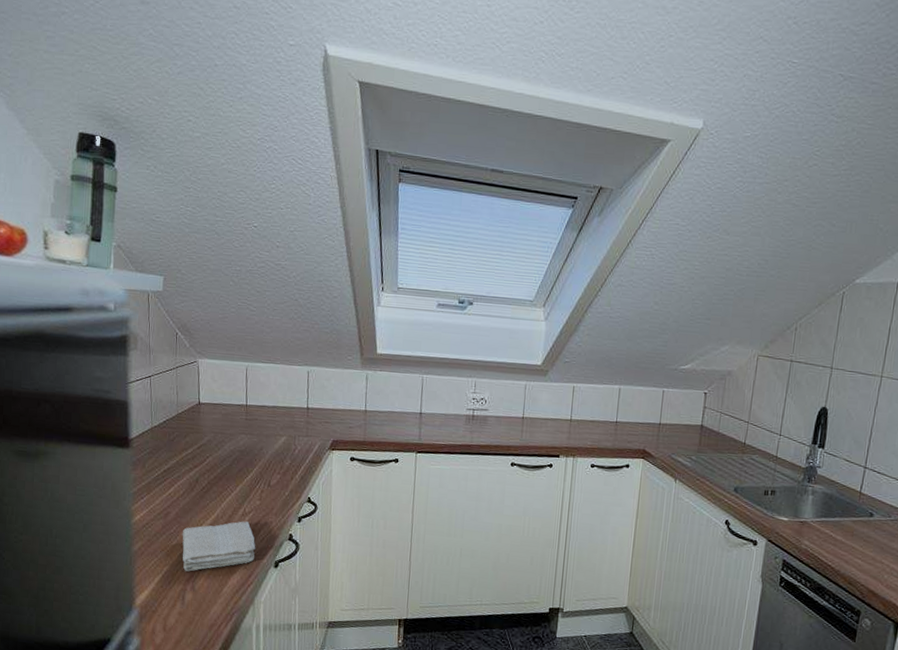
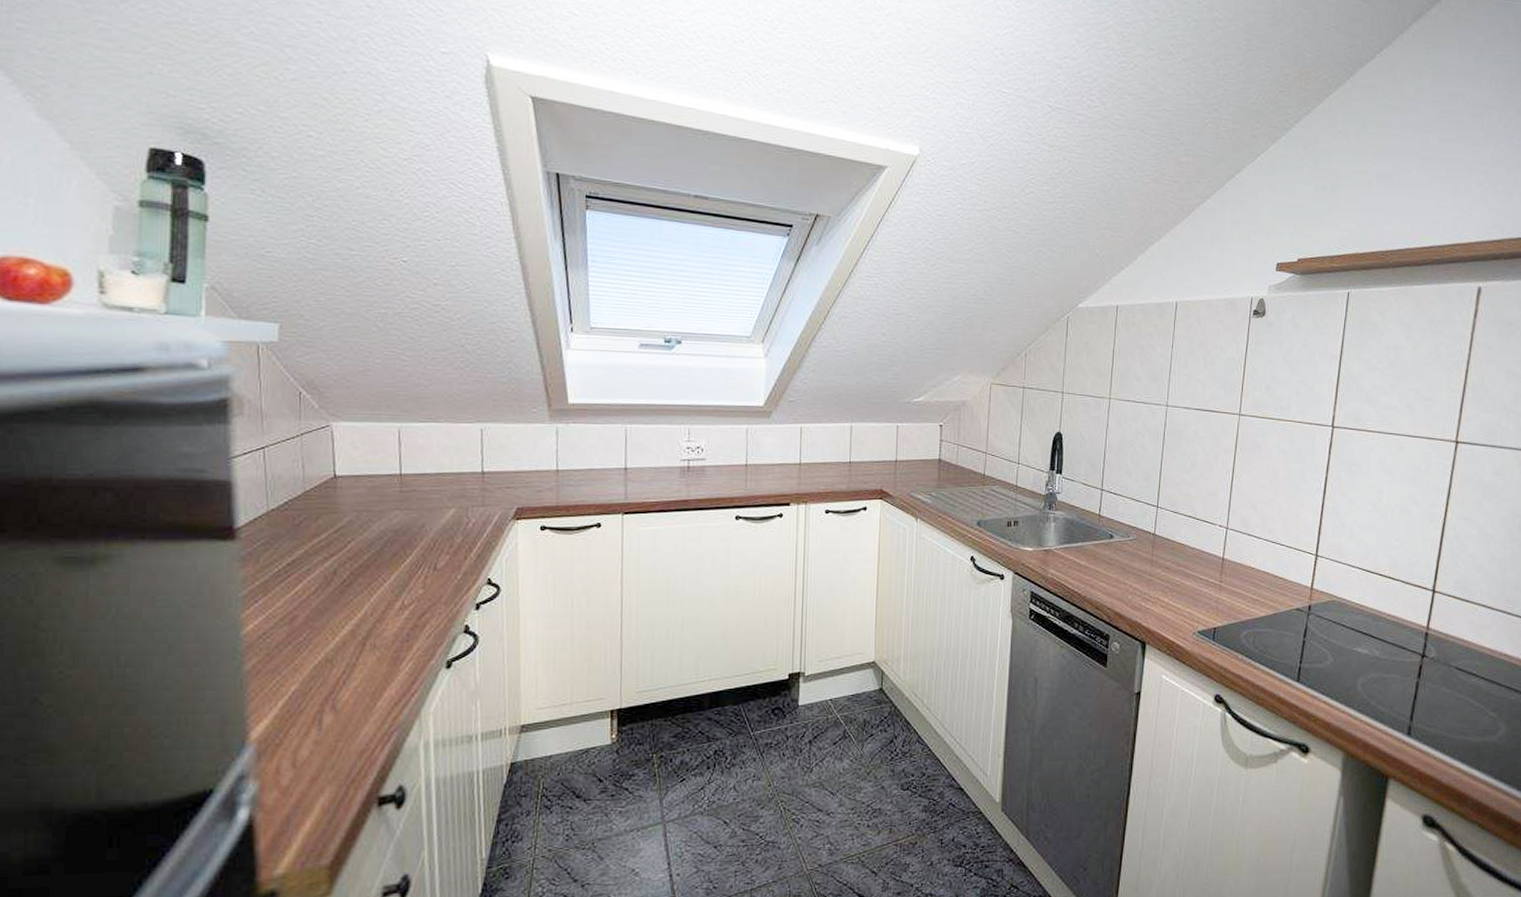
washcloth: present [182,521,256,572] -> none [316,616,420,688]

